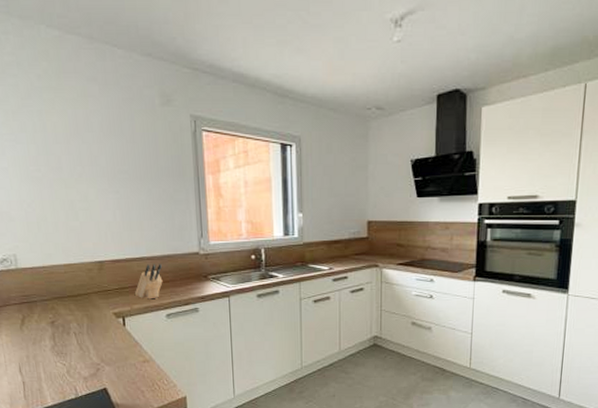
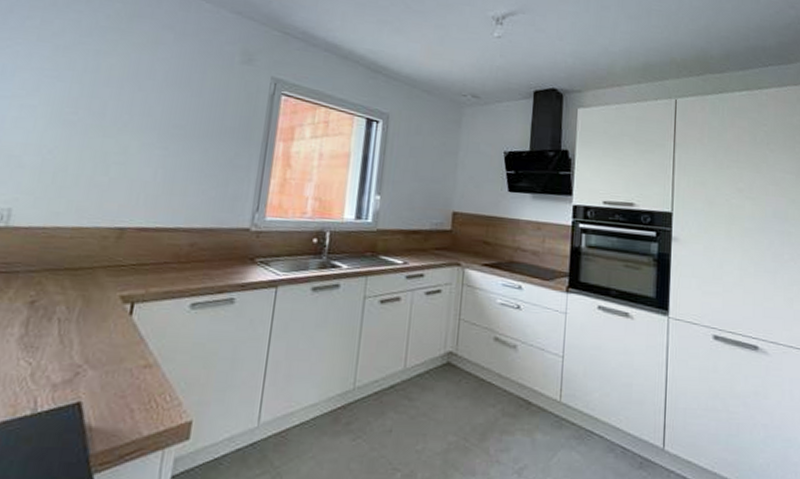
knife block: present [134,264,163,299] -> none [155,237,200,282]

